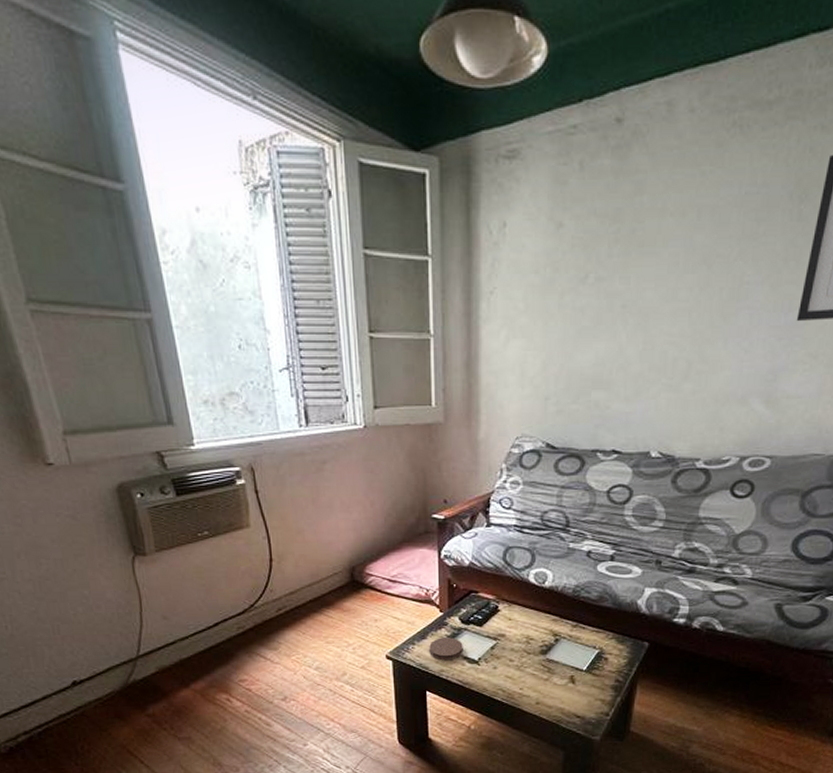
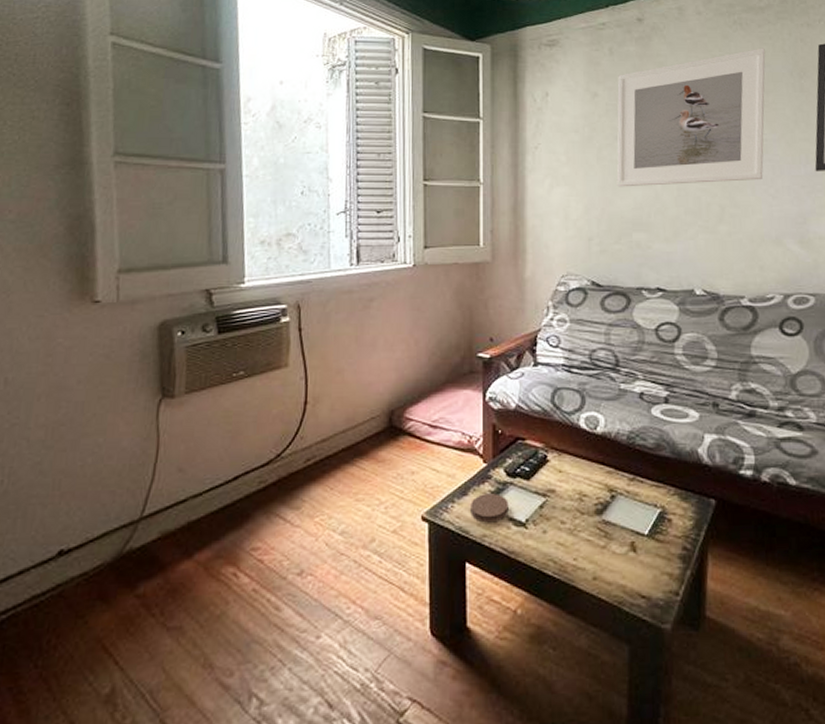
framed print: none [578,160,765,340] -> present [616,48,766,187]

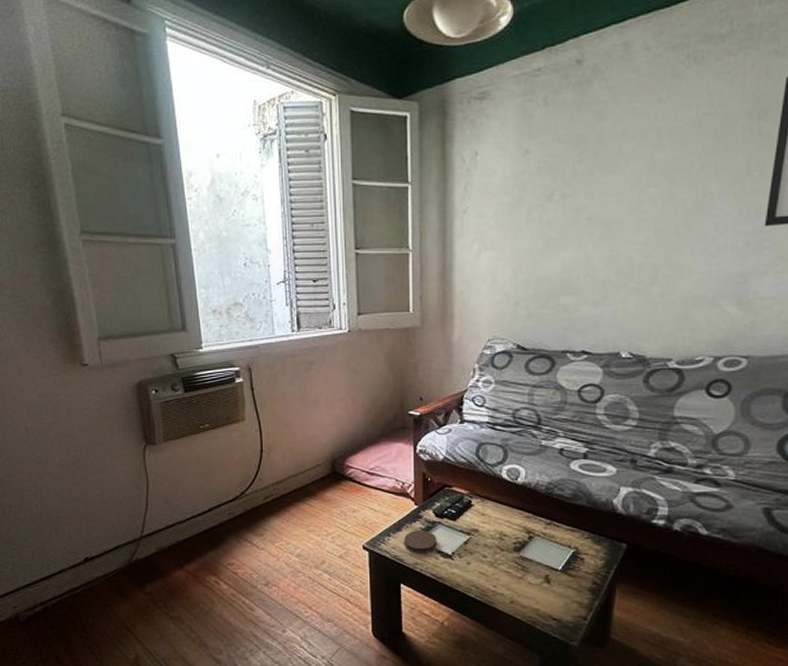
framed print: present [616,48,766,187] -> none [546,85,721,250]

